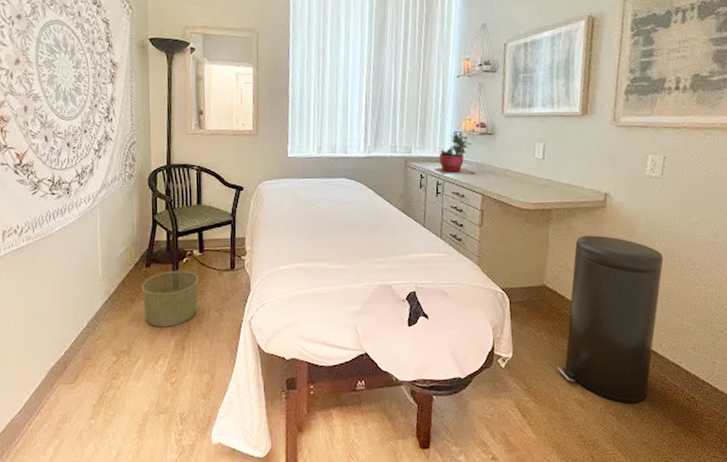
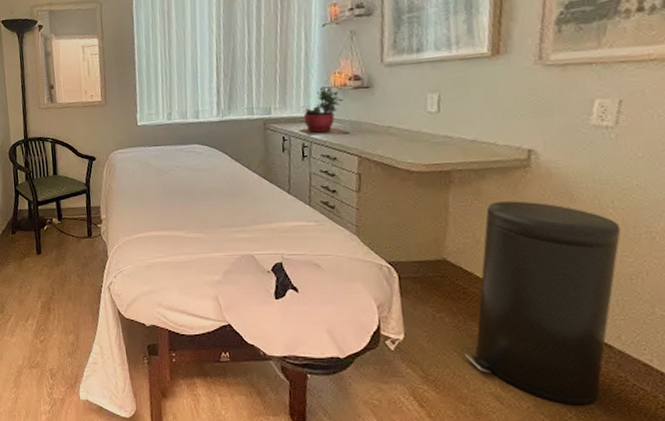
basket: present [141,268,199,328] -> none [9,235,60,290]

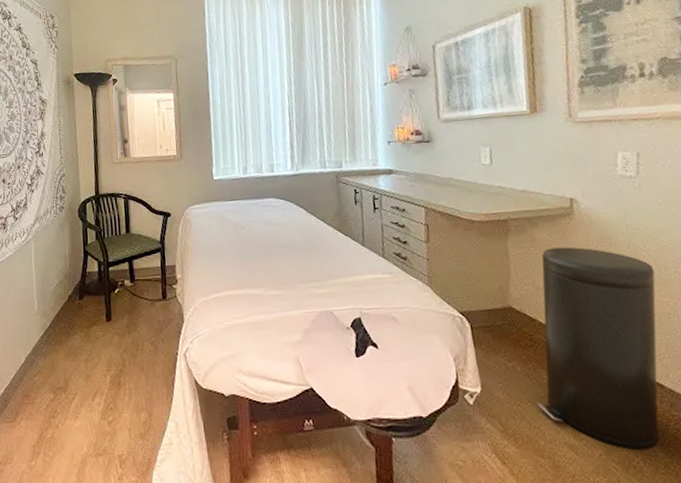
succulent plant: present [299,86,350,136] -> none [369,141,416,188]

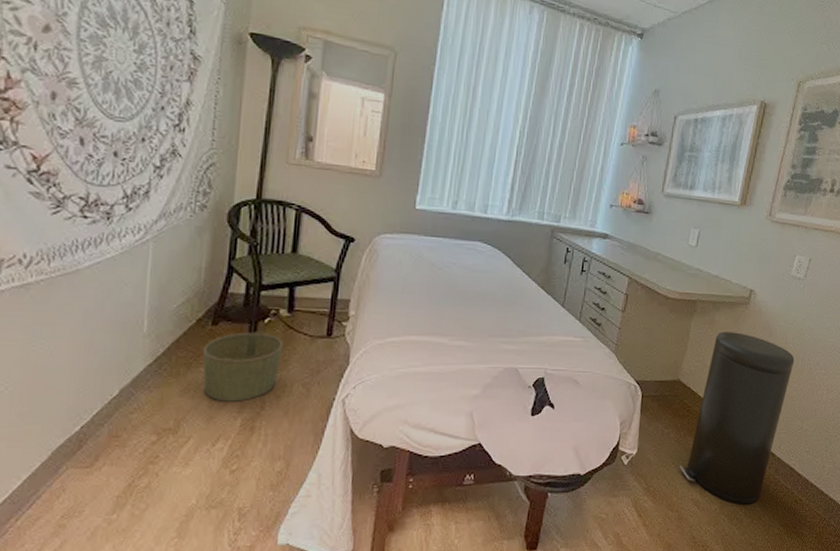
basket: none [75,300,132,363] -> present [202,330,284,402]

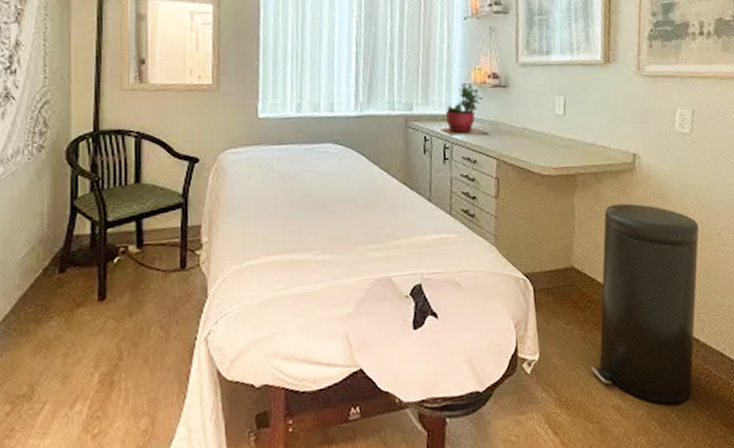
basket: present [202,330,284,402] -> none [51,271,136,358]
succulent plant: none [582,205,626,255] -> present [440,83,489,136]

